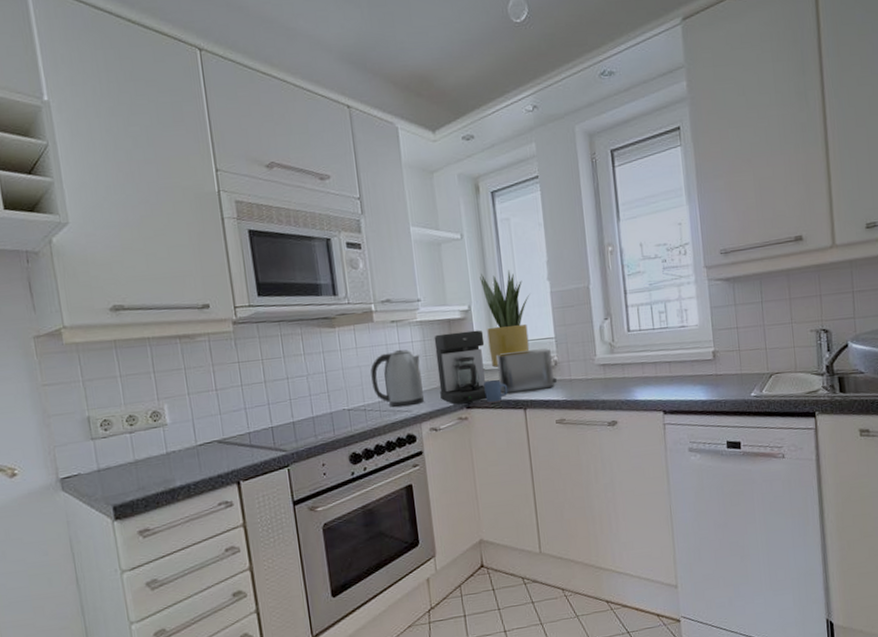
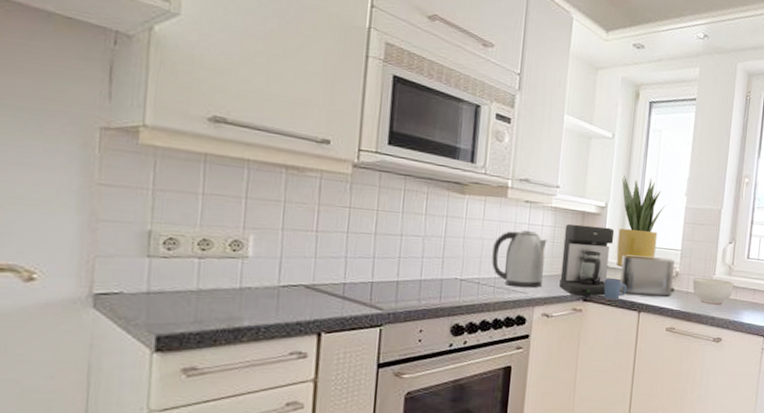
bowl: none [574,359,620,388] -> present [692,278,735,305]

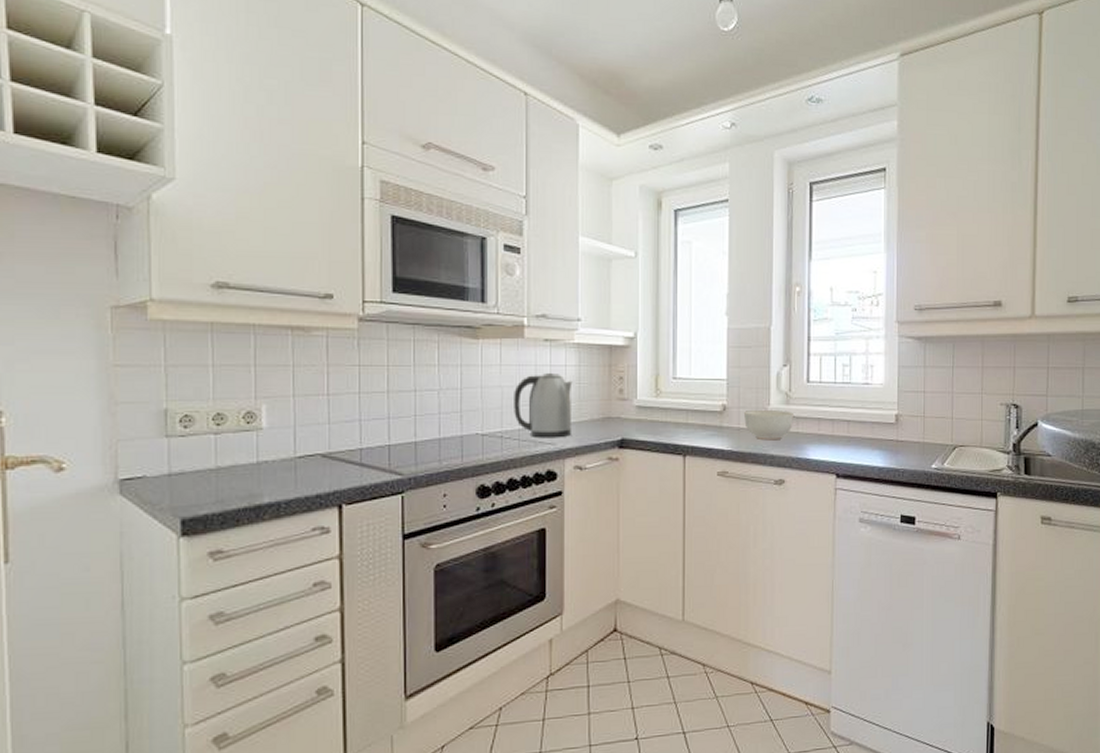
coffee maker: present [559,223,615,296] -> none [591,360,648,442]
mug: present [603,278,627,301] -> none [642,420,668,445]
planter: present [616,176,666,267] -> none [651,298,705,405]
toaster: present [620,254,676,297] -> none [659,390,723,437]

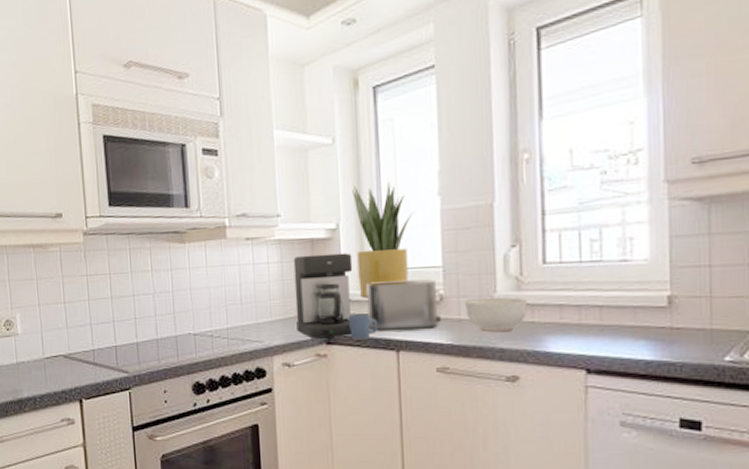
kettle: present [514,372,573,438] -> none [220,270,278,337]
coffee maker: none [591,360,648,442] -> present [293,252,353,339]
mug: none [642,420,668,445] -> present [349,313,378,340]
planter: none [651,298,705,405] -> present [352,181,414,298]
toaster: none [659,390,723,437] -> present [367,279,441,332]

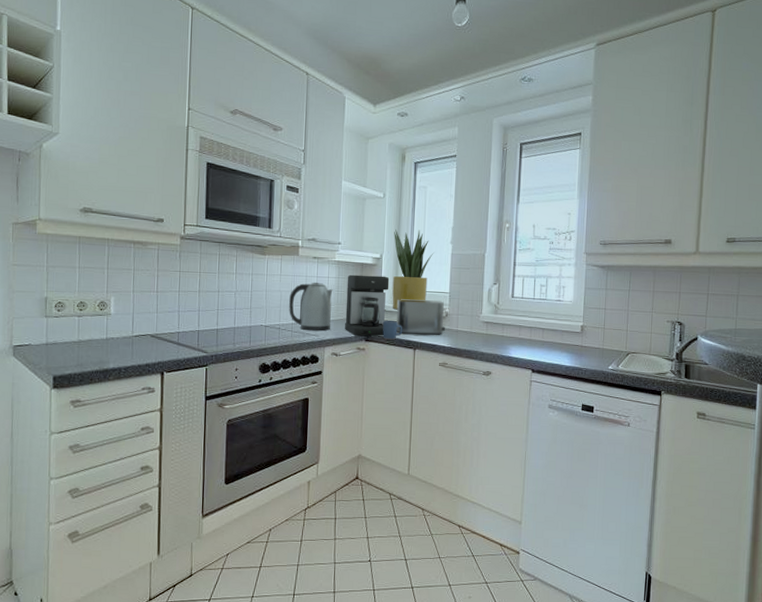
kettle: none [220,270,278,337] -> present [289,282,333,331]
bowl: present [465,297,528,333] -> none [462,317,501,341]

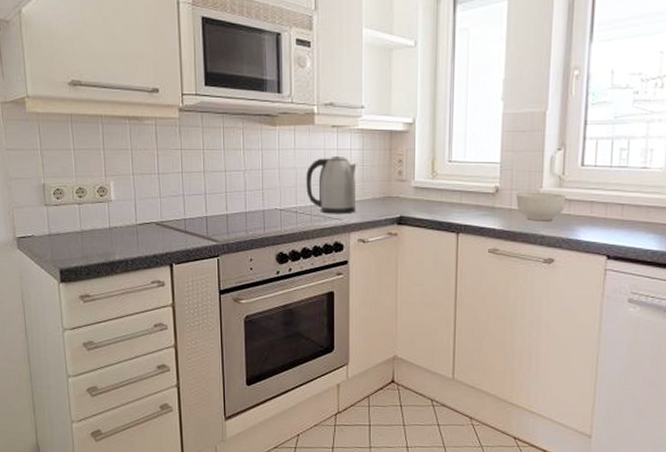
coffee maker: present [345,274,390,336] -> none [373,145,425,219]
mug: present [382,321,403,340] -> none [418,199,443,223]
planter: present [392,229,434,310] -> none [428,85,480,186]
toaster: present [396,299,446,335] -> none [435,173,496,216]
bowl: none [462,317,501,341] -> present [516,193,567,222]

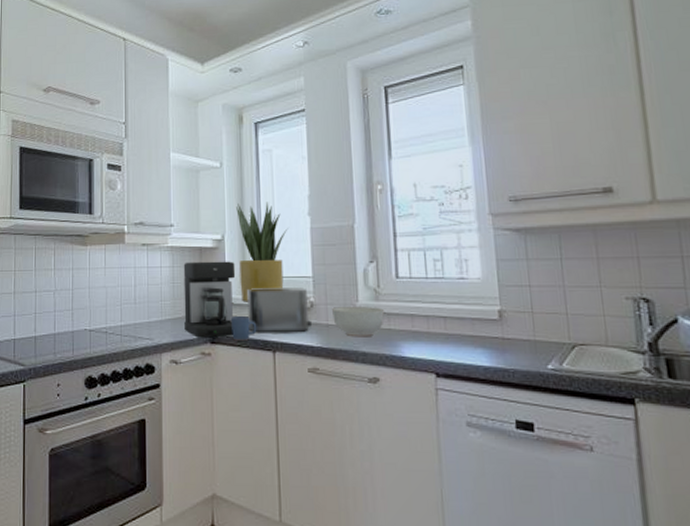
kettle: present [306,155,357,214] -> none [116,273,168,334]
coffee maker: none [373,145,425,219] -> present [183,261,236,338]
mug: none [418,199,443,223] -> present [231,316,257,341]
planter: none [428,85,480,186] -> present [236,201,288,302]
toaster: none [435,173,496,216] -> present [247,288,311,333]

